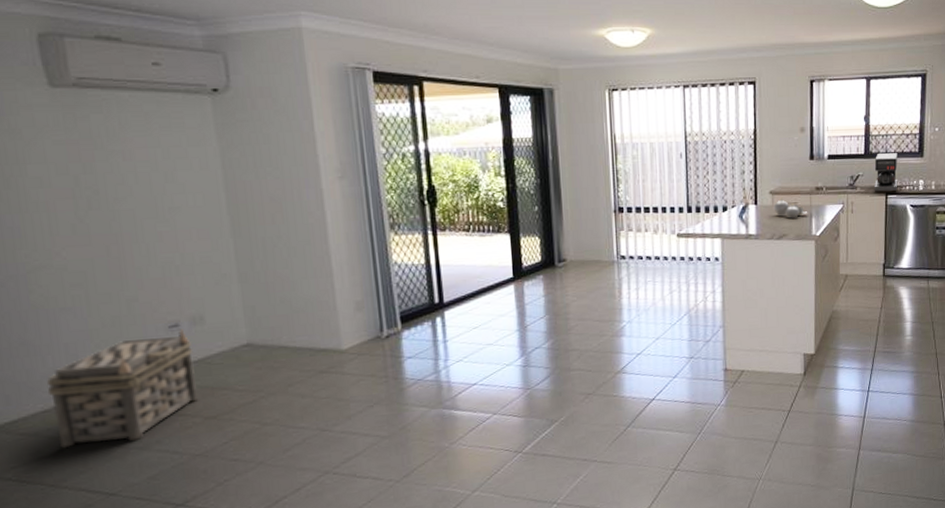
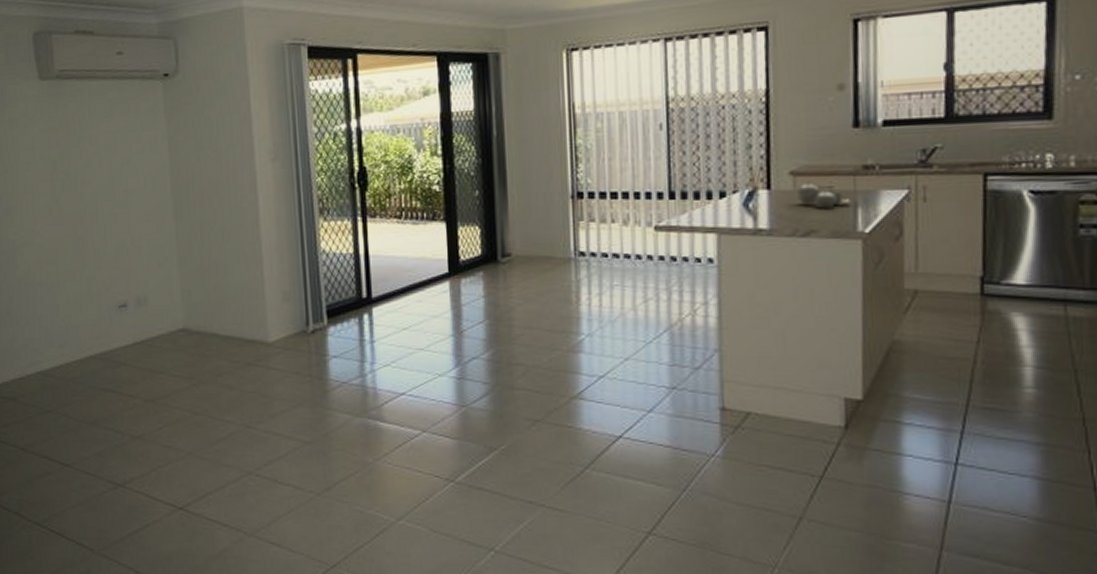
basket: present [46,329,199,449] -> none [23,310,140,416]
coffee maker: present [874,153,898,192] -> none [962,115,1006,171]

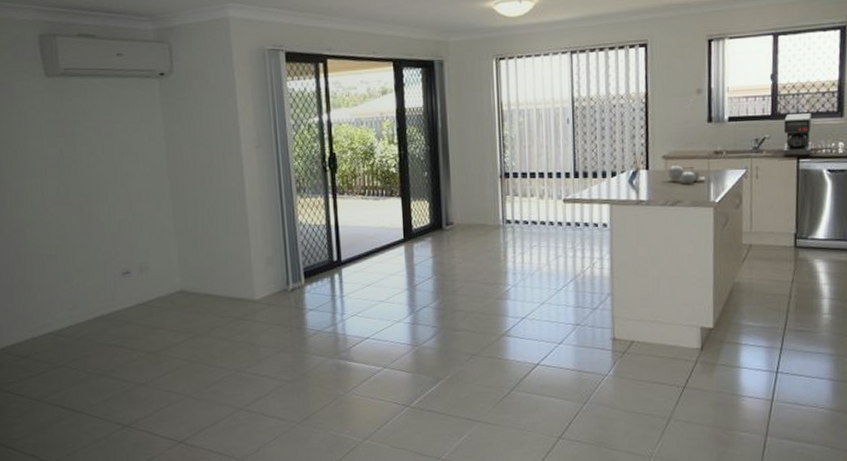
coffee maker: none [962,115,1006,171] -> present [782,113,812,156]

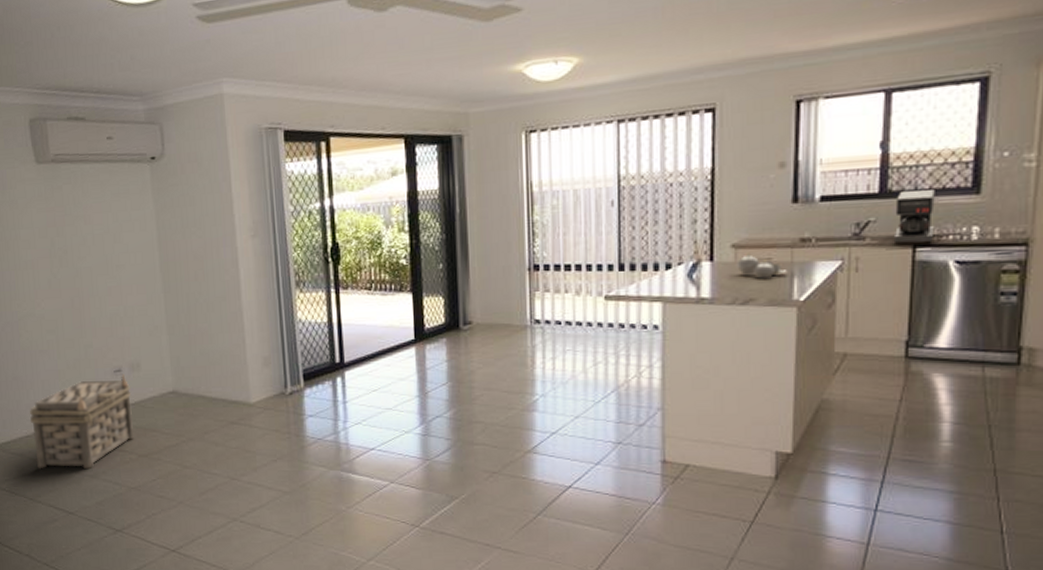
basket: none [35,276,143,370] -> present [29,374,135,470]

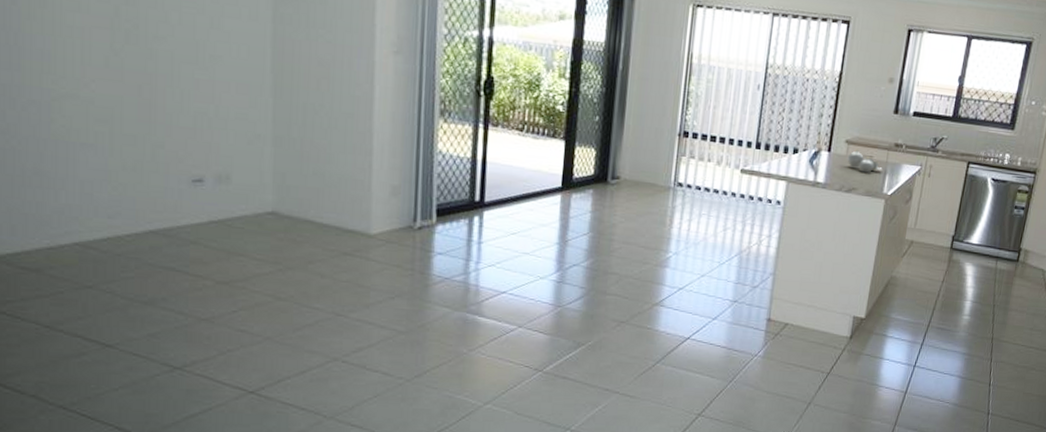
basket: present [29,374,135,470] -> none [55,185,215,295]
coffee maker: present [893,190,935,243] -> none [956,118,987,162]

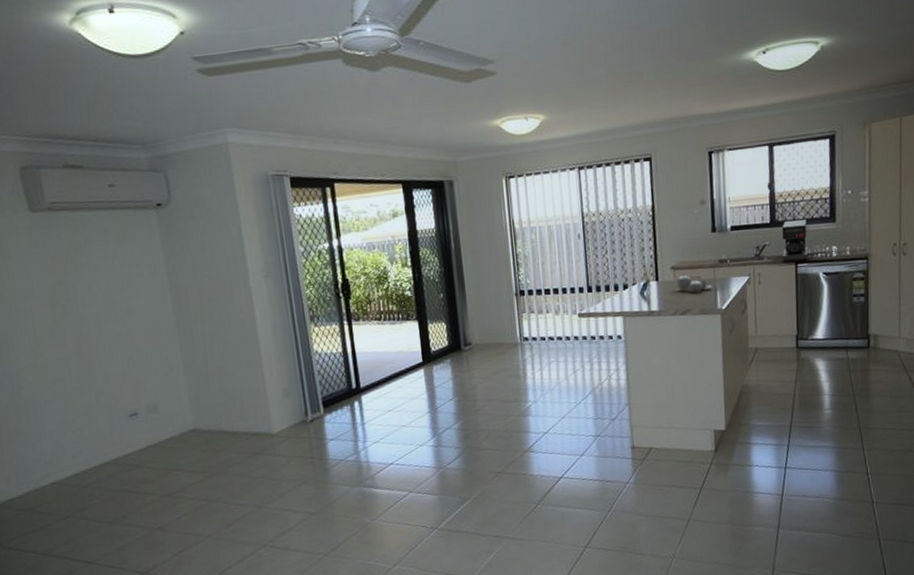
coffee maker: none [956,118,987,162] -> present [781,220,809,261]

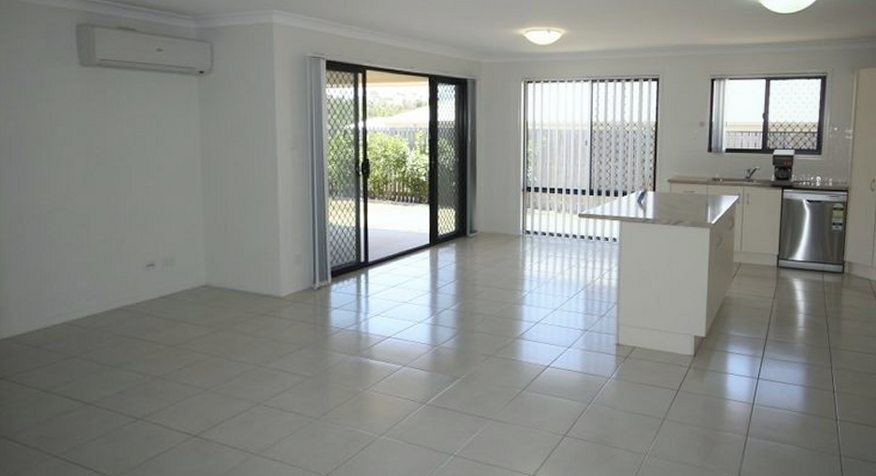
tea set: present [675,273,712,293] -> none [671,186,704,206]

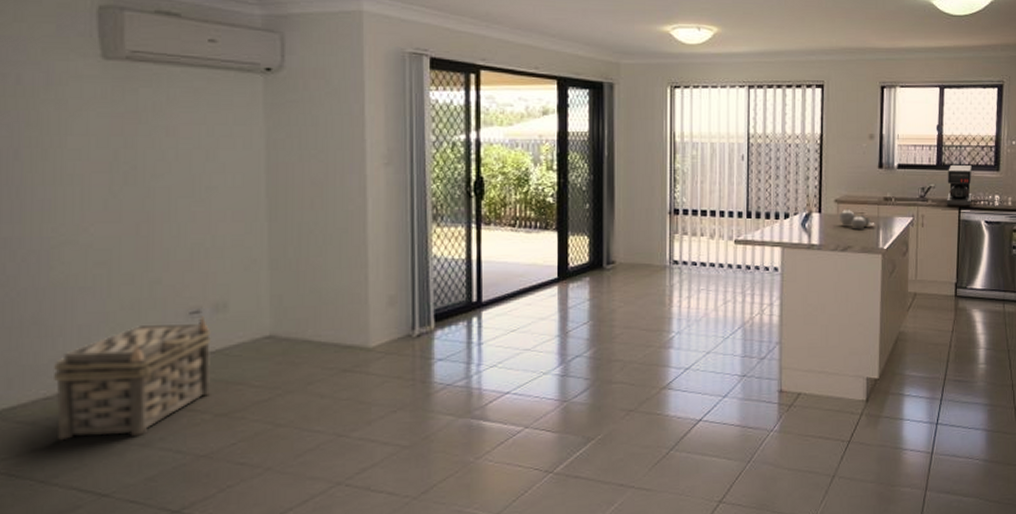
basket: none [50,268,163,361] -> present [52,316,212,441]
tea set: none [671,186,704,206] -> present [839,207,875,229]

